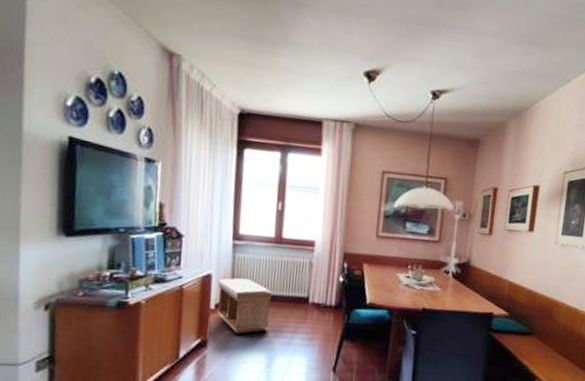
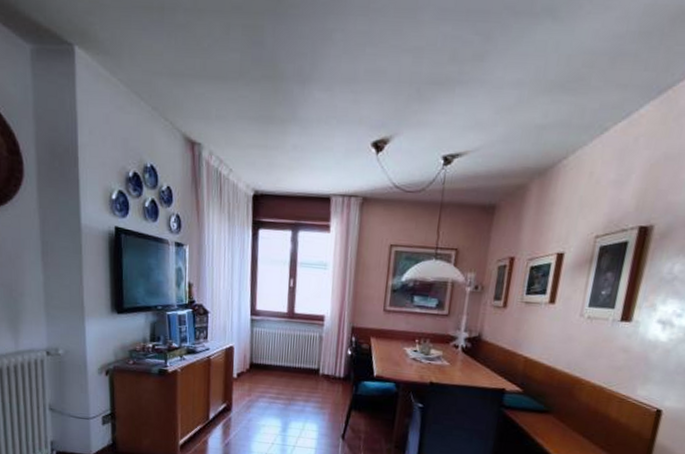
bench: present [217,278,272,334] -> none [239,350,286,401]

